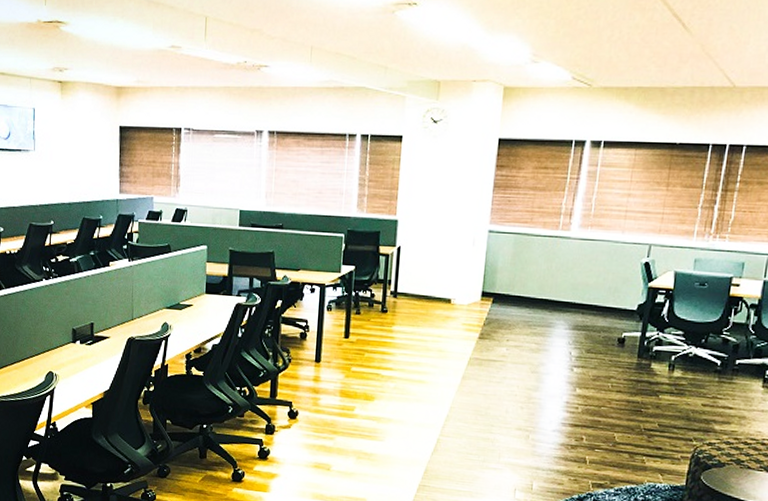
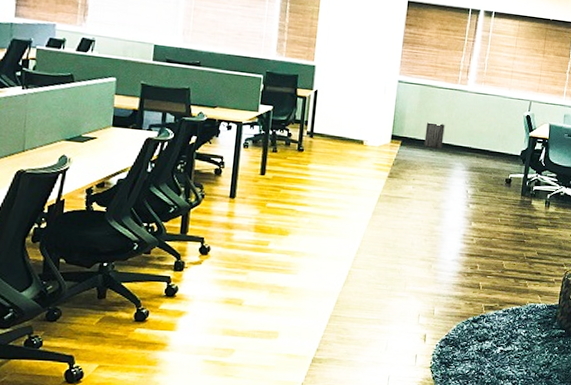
trash can: none [519,276,544,305] -> present [424,122,445,149]

